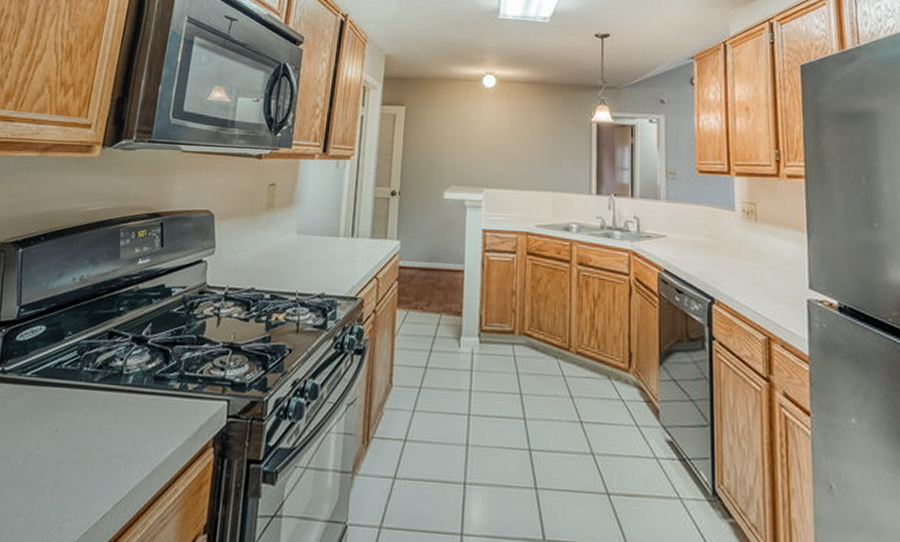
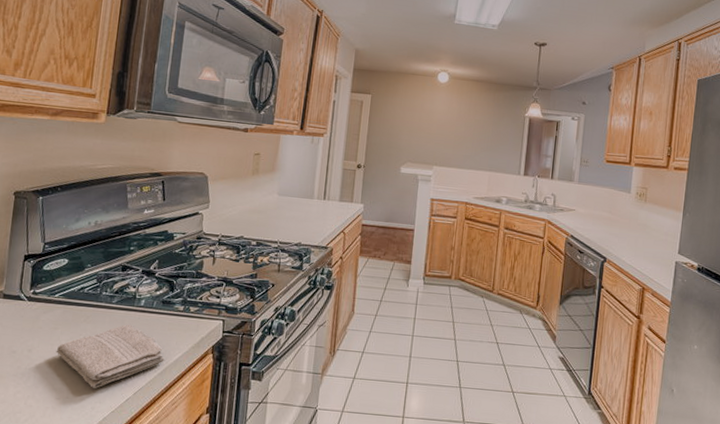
washcloth: none [21,409,154,500] -> present [56,324,164,388]

